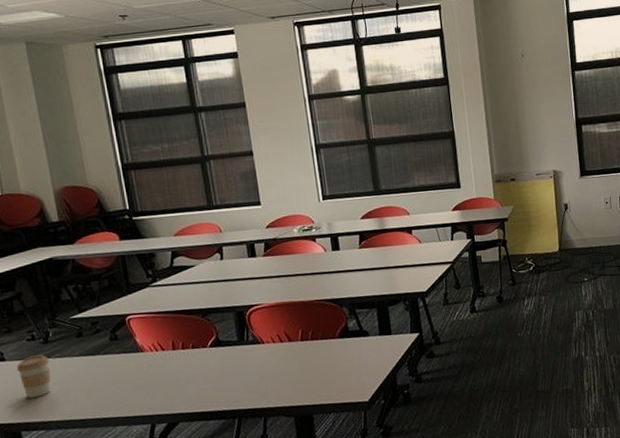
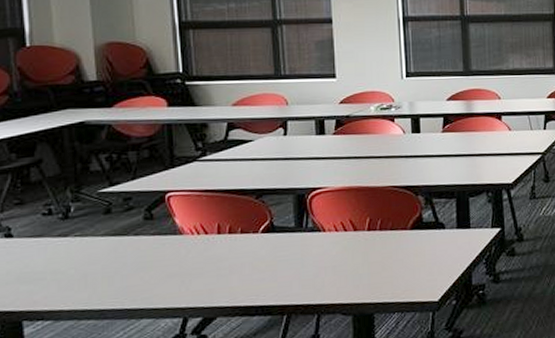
coffee cup: present [16,354,51,398] -> none [25,232,68,283]

